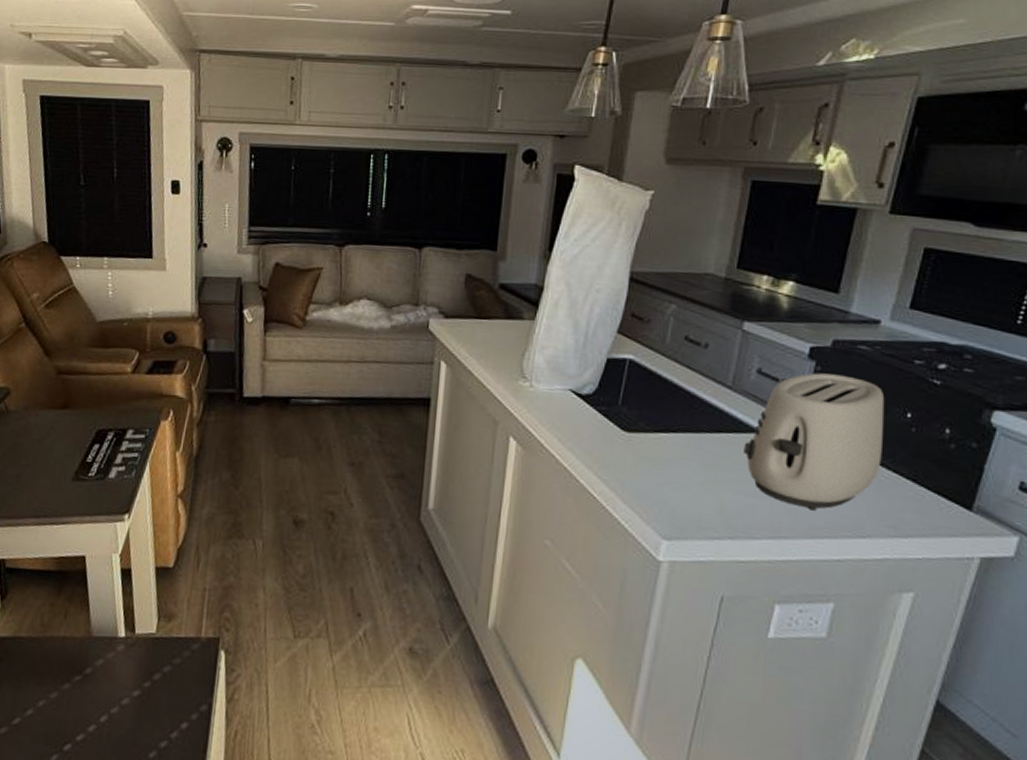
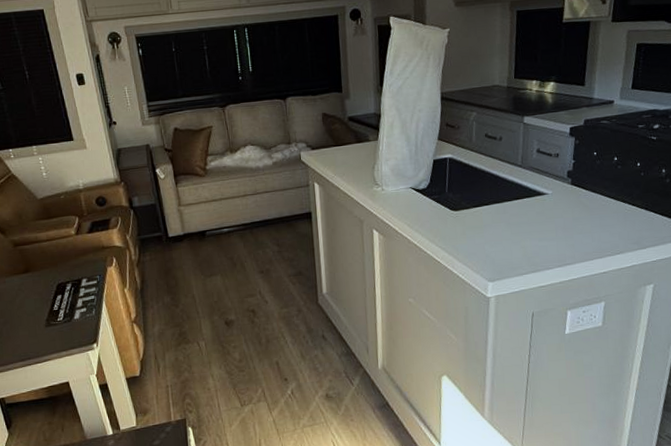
toaster: present [743,372,885,511] -> none [534,144,625,242]

